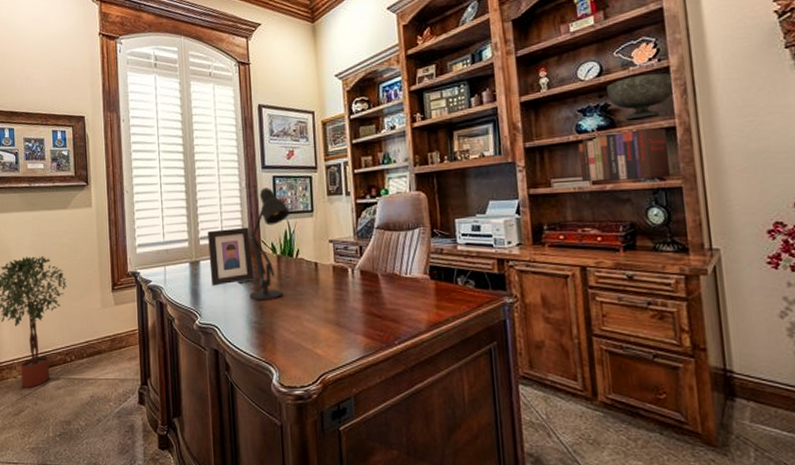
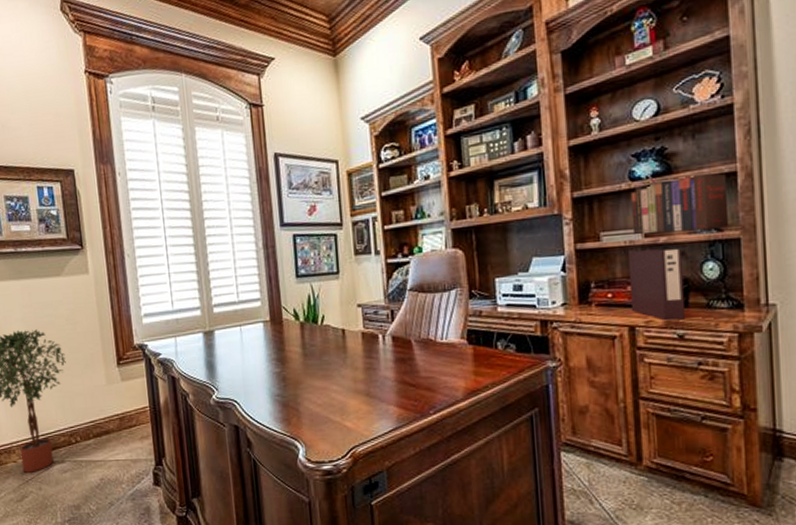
picture frame: present [208,227,254,286] -> none [222,292,276,357]
desk lamp: present [249,188,290,301] -> none [270,248,313,372]
binder: none [578,194,633,262] -> present [629,248,685,321]
decorative bowl: present [606,72,676,122] -> none [664,110,739,167]

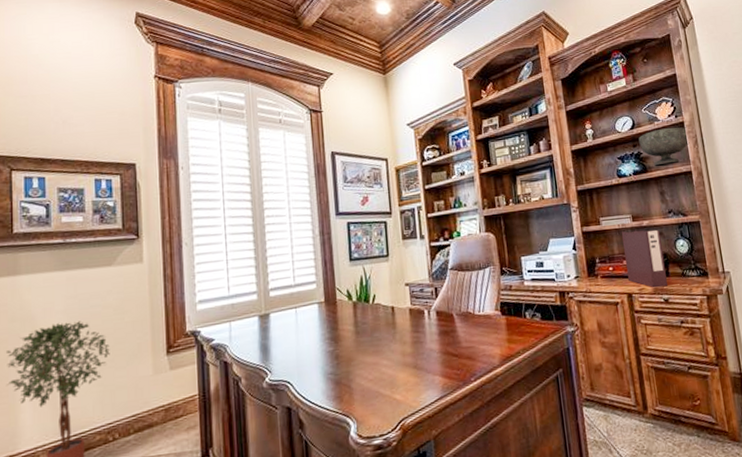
books: present [630,173,730,235] -> none [619,172,691,220]
decorative bowl: none [664,110,739,167] -> present [638,126,690,167]

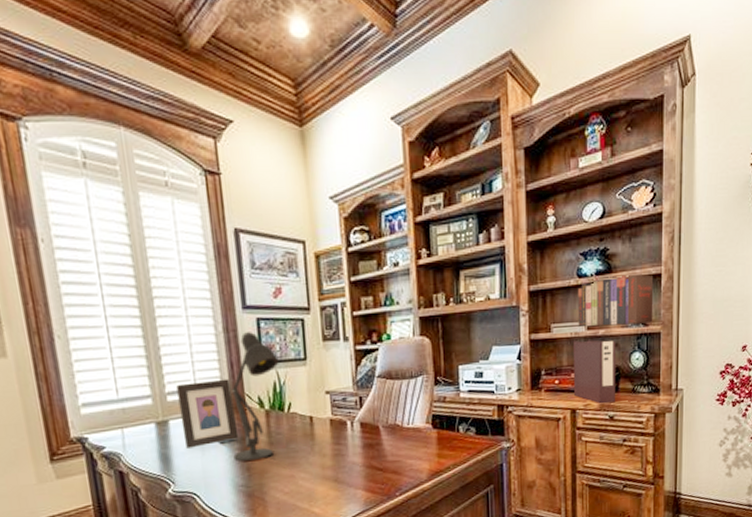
picture frame: none [278,275,329,339] -> present [176,378,239,448]
desk lamp: none [324,234,366,351] -> present [232,332,279,462]
books: none [619,172,691,220] -> present [577,274,654,328]
decorative bowl: present [638,126,690,167] -> none [607,218,665,267]

